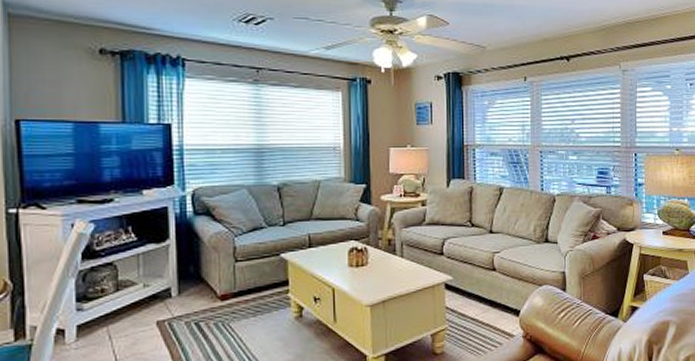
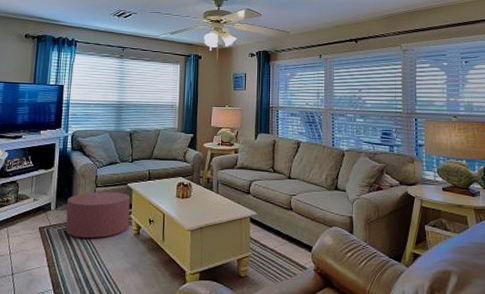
pouf: none [195,266,286,330] -> present [65,192,130,239]

